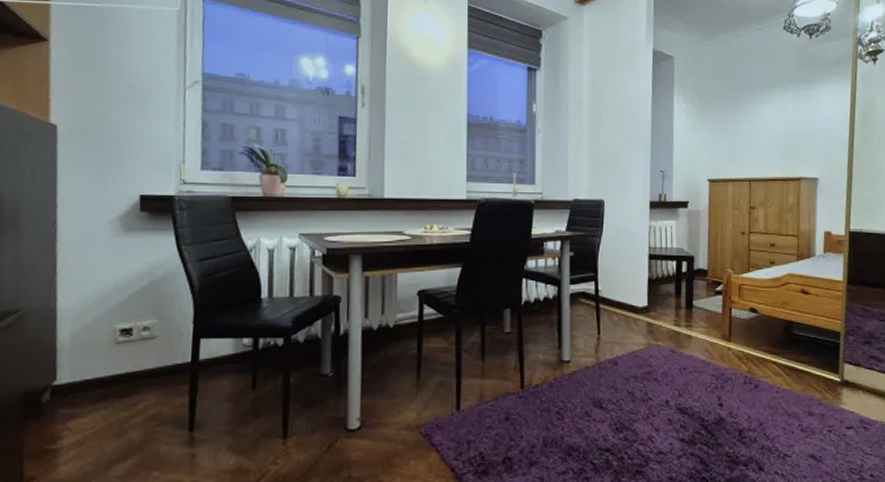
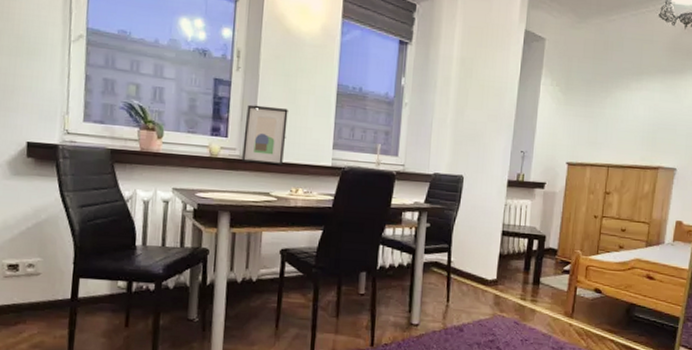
picture frame: none [372,141,418,203] -> present [242,104,288,165]

